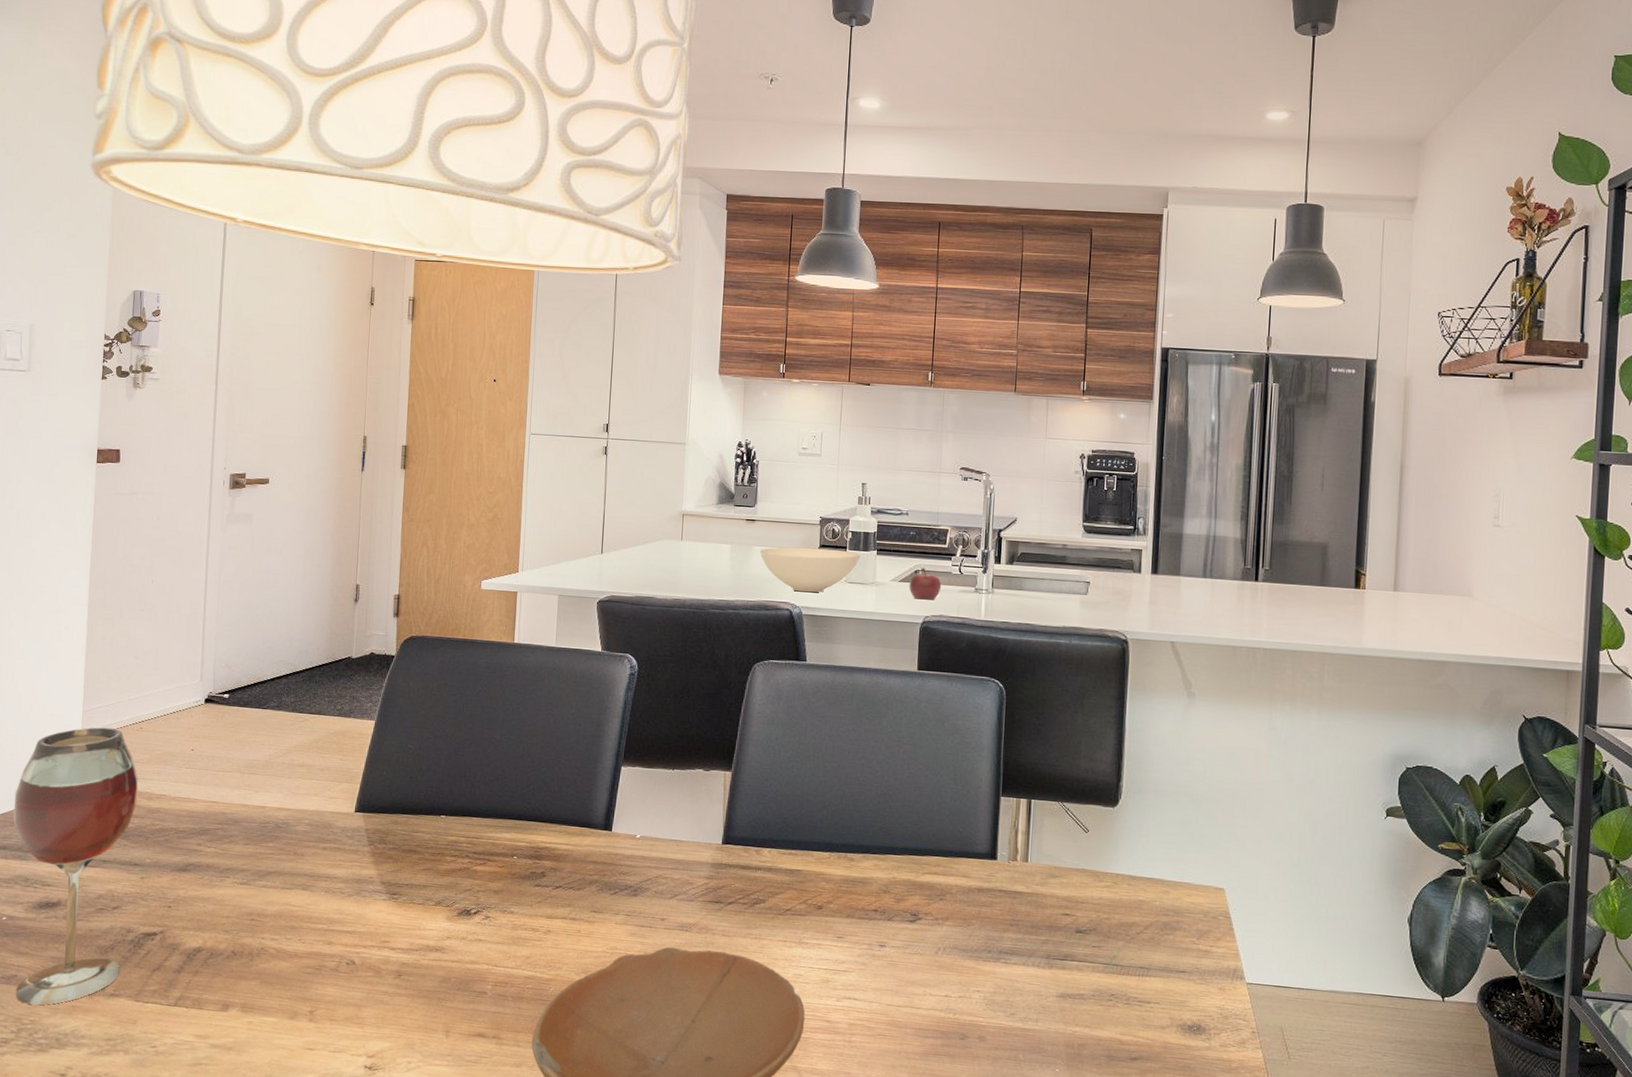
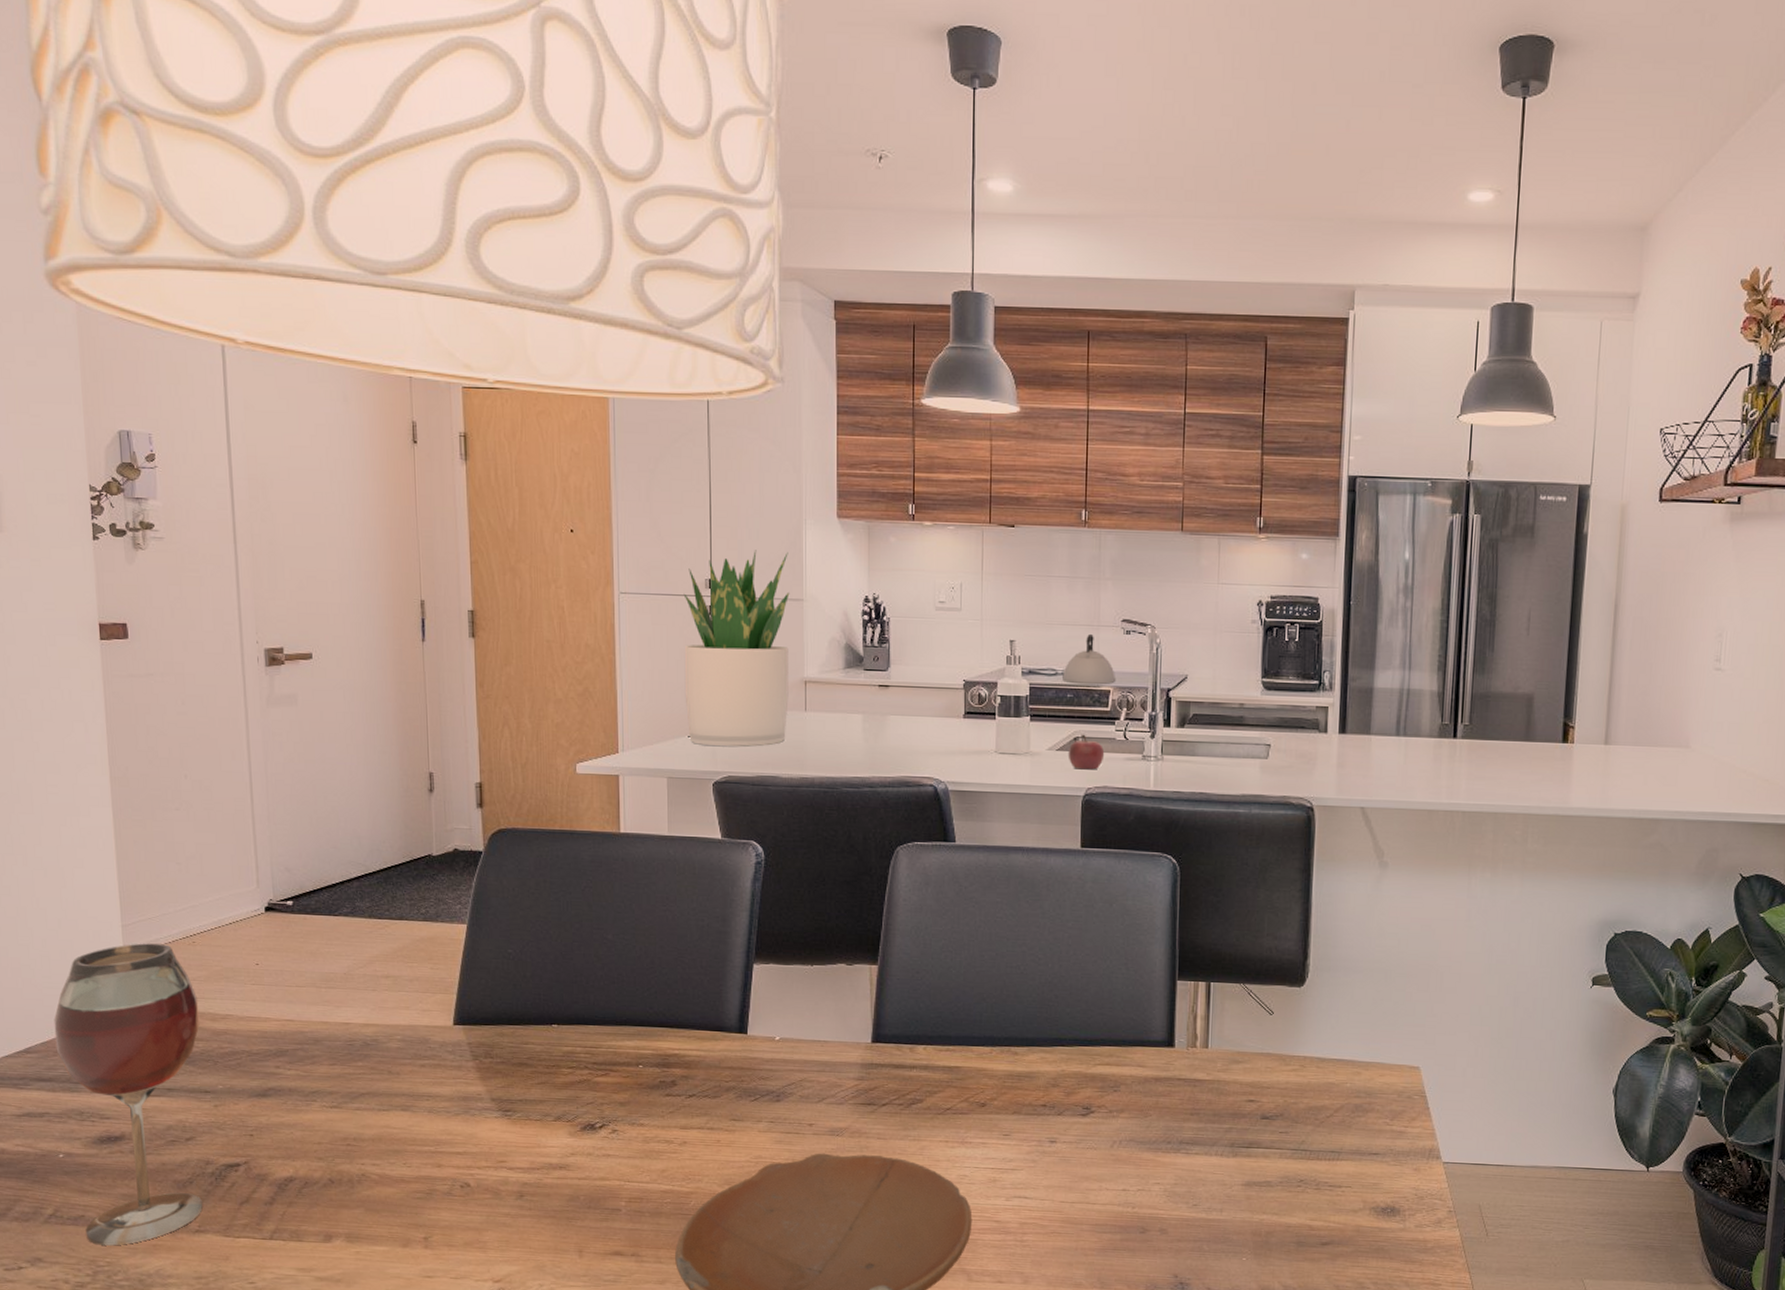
planter: none [579,400,676,571] -> present [683,550,790,747]
bowl: present [759,547,861,593] -> none [896,715,1012,766]
kettle: none [907,479,953,525] -> present [1062,633,1115,685]

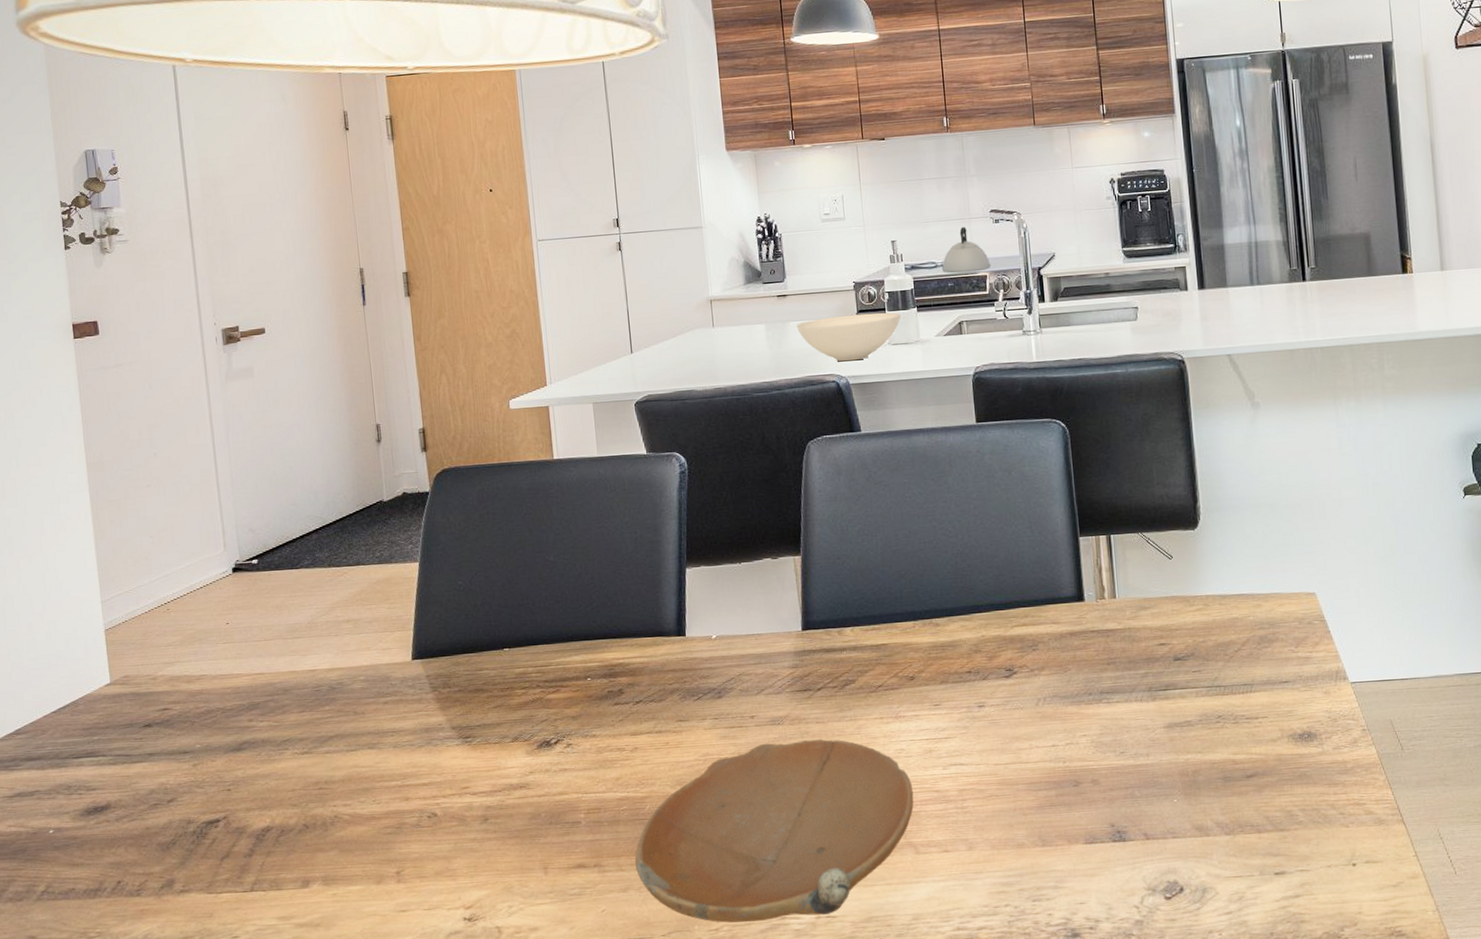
wineglass: present [53,943,203,1246] -> none [41,614,186,917]
planter: present [683,550,790,747] -> none [594,186,697,370]
bowl: none [896,715,1012,766] -> present [796,312,901,362]
fruit: present [1068,734,1105,770] -> none [954,318,989,351]

